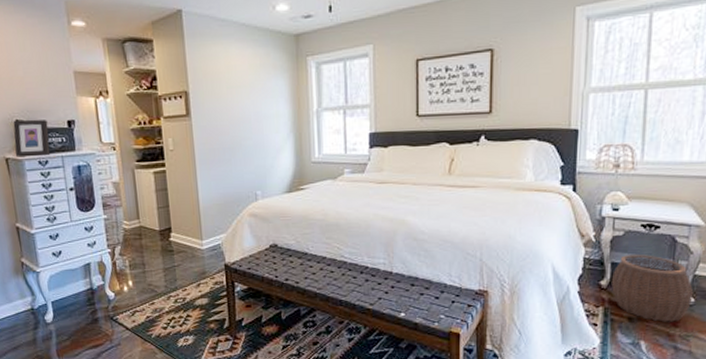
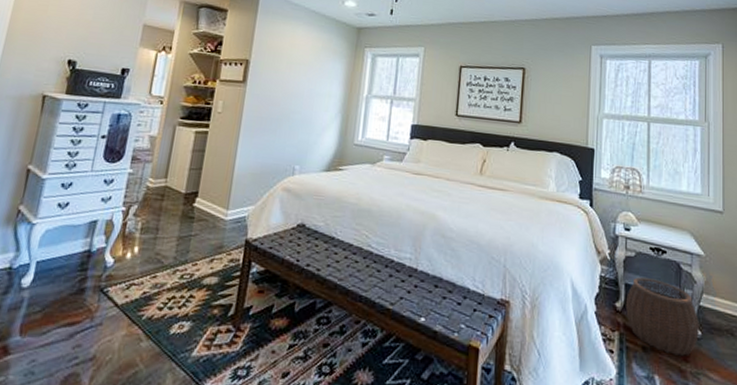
picture frame: present [13,119,50,158] -> none [55,59,102,99]

